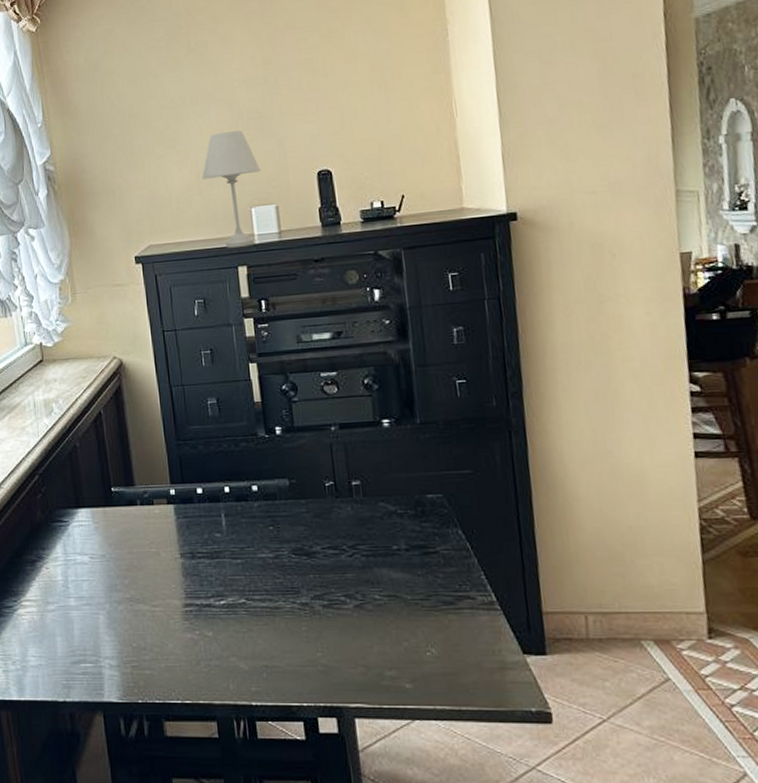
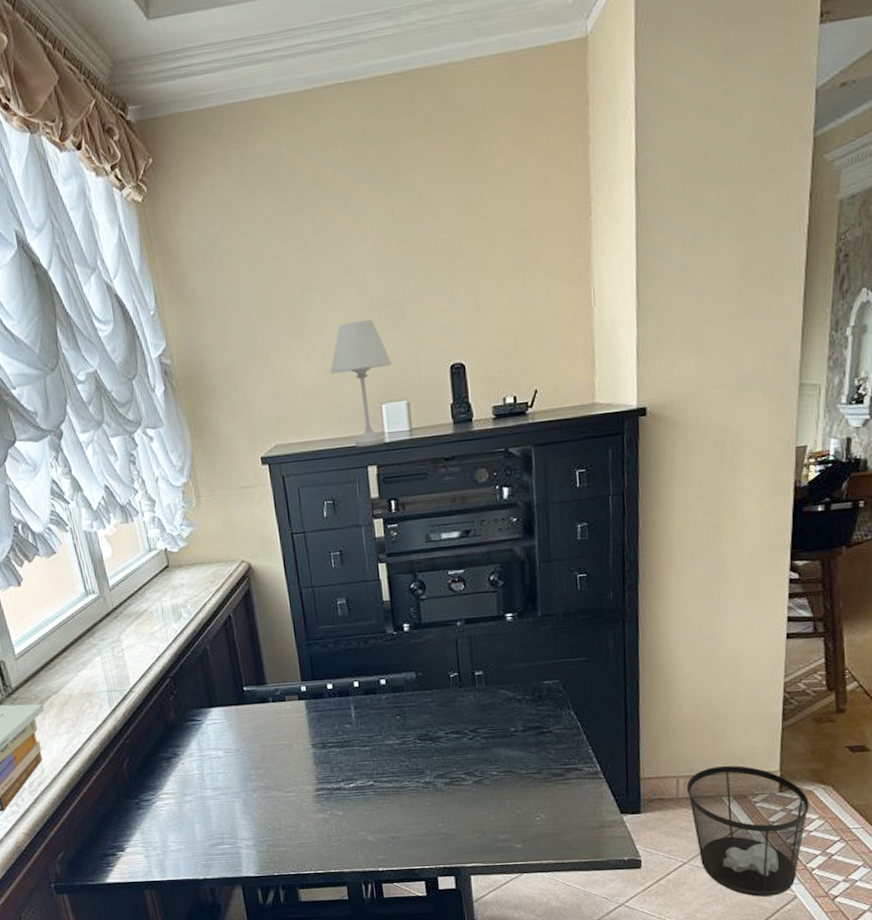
waste bin: none [597,602,748,771] -> present [686,765,809,897]

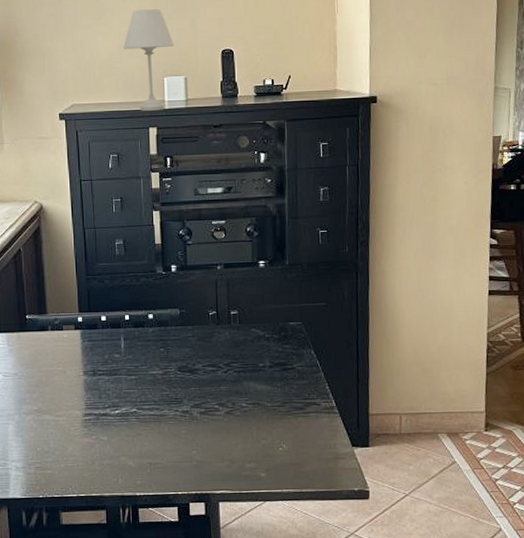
waste bin: present [686,765,809,897] -> none [408,405,510,529]

